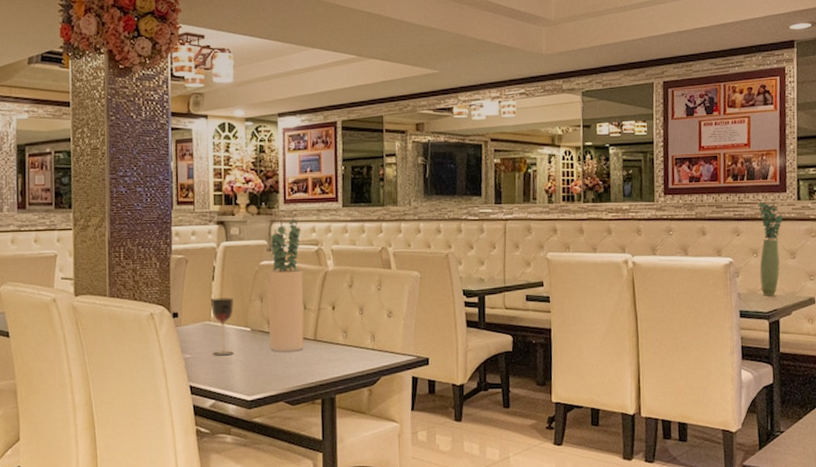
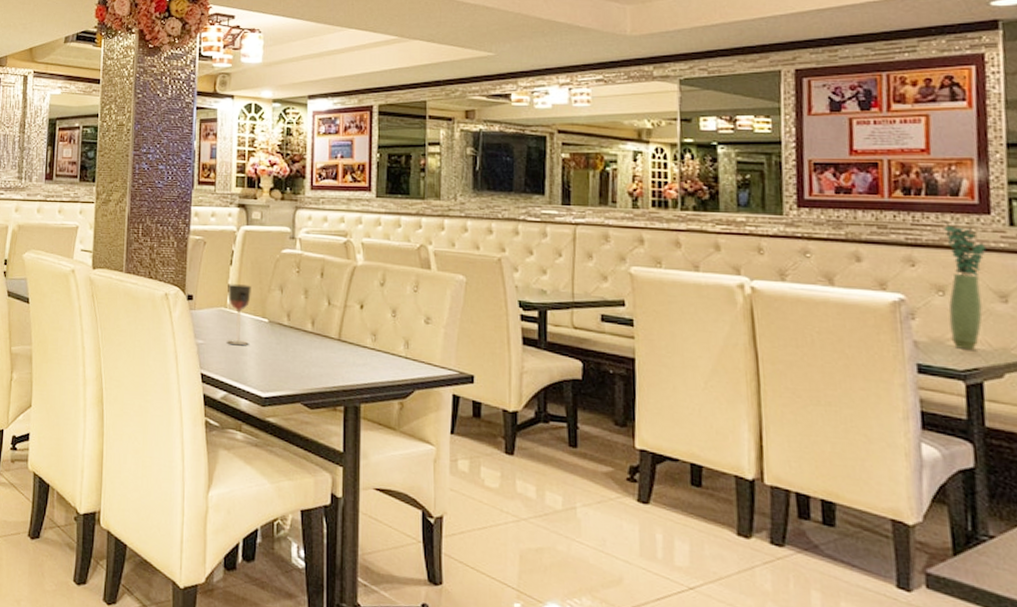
vase: present [268,214,304,353] -> none [288,201,329,351]

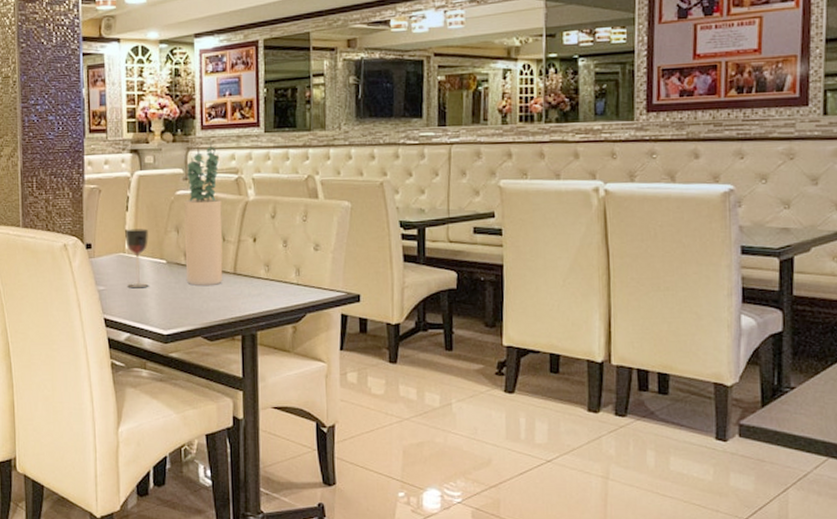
vase: none [288,201,329,351] -> present [184,140,223,287]
vase: present [944,220,987,350] -> none [769,114,803,230]

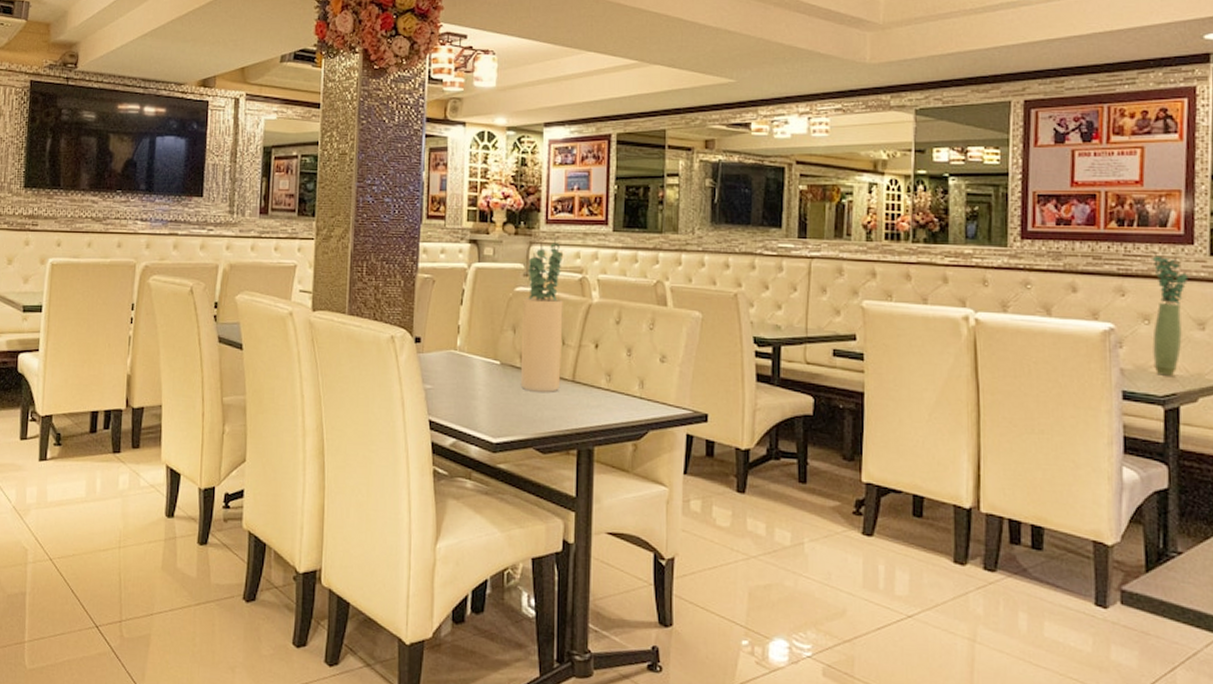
wineglass: present [125,229,149,289] -> none [456,325,483,390]
vase: none [769,114,803,230] -> present [1152,251,1189,376]

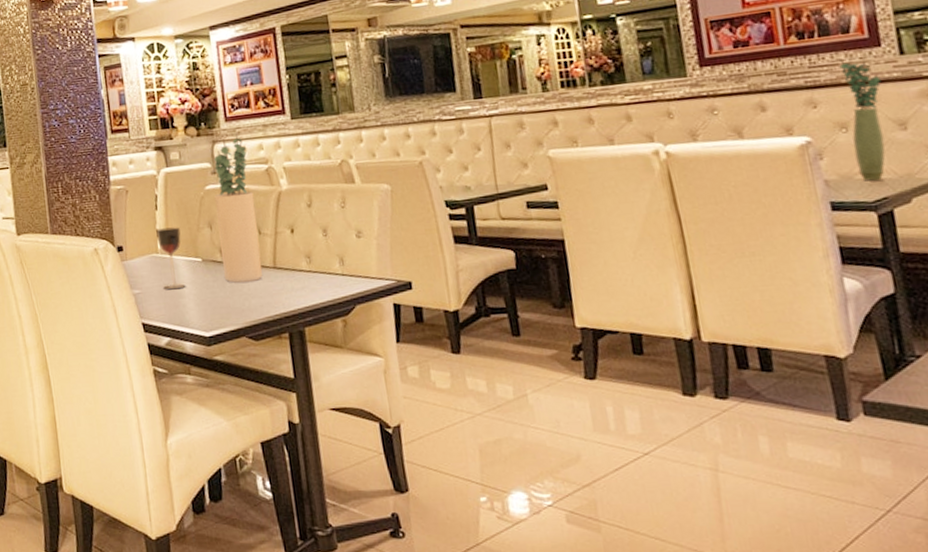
wineglass: none [456,325,483,390] -> present [156,227,186,290]

